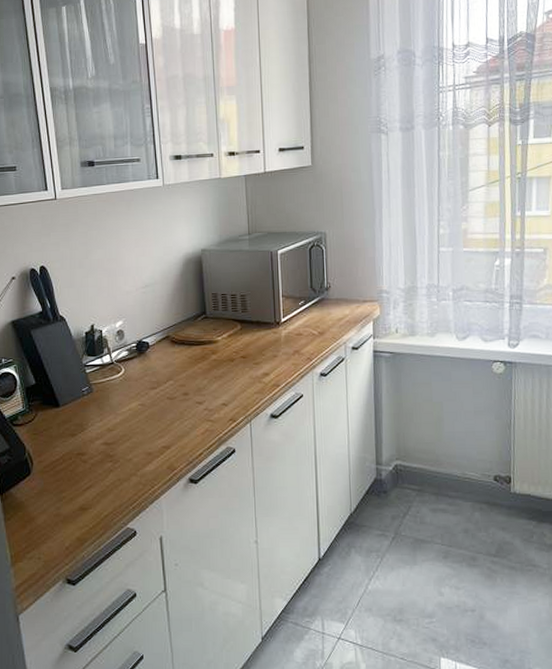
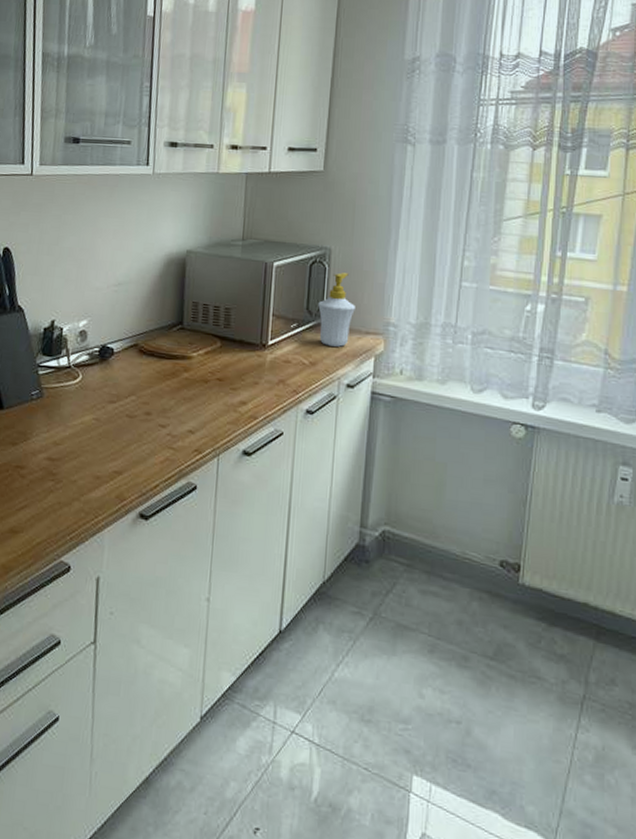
soap bottle: none [320,252,352,316] -> present [318,272,355,347]

